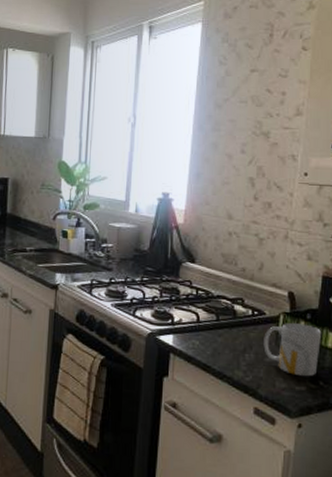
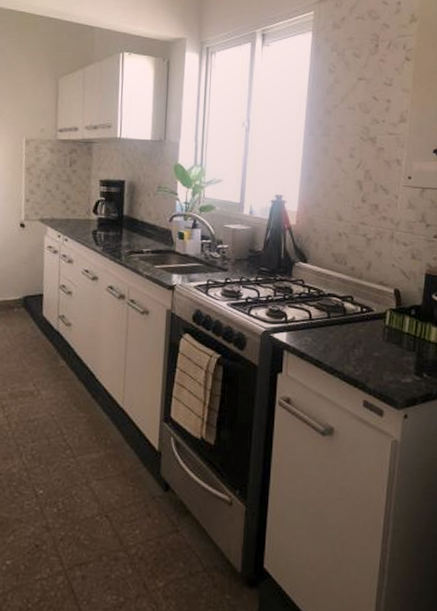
mug: present [263,323,322,377] -> none [372,319,426,370]

